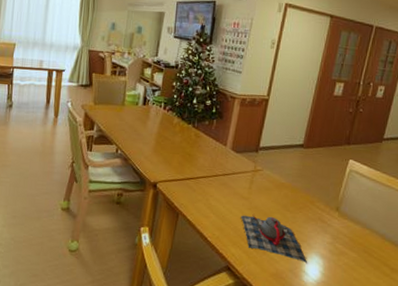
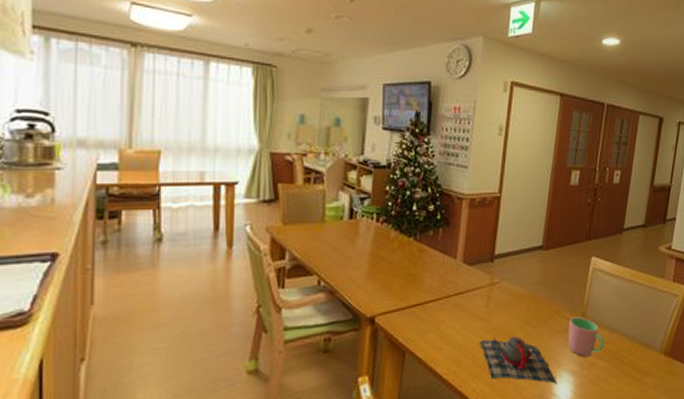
cup: none [321,209,356,245] -> present [568,317,605,357]

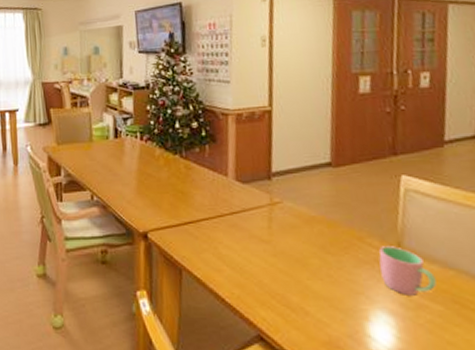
teapot: present [480,336,556,384] -> none [265,261,371,324]

